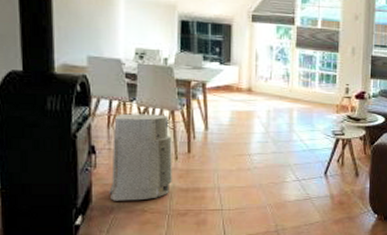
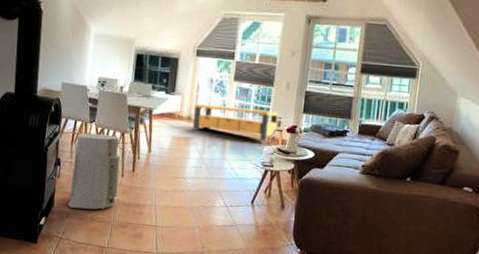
bench: none [254,74,346,109] -> present [192,103,279,141]

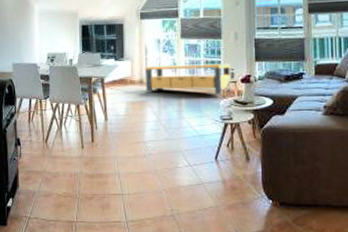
air purifier: present [67,132,121,210] -> none [31,109,80,186]

